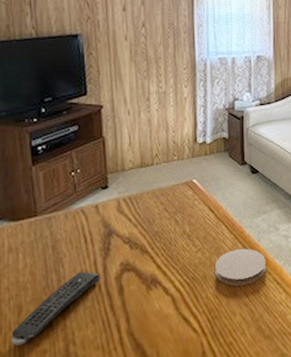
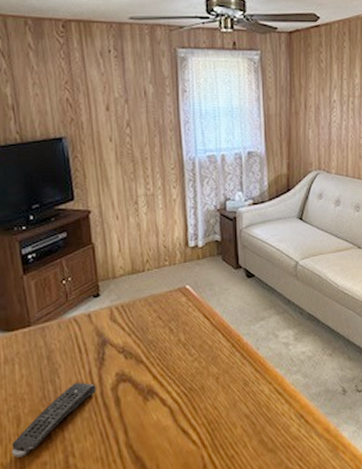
coaster: present [215,248,266,286] -> none [213,357,266,397]

